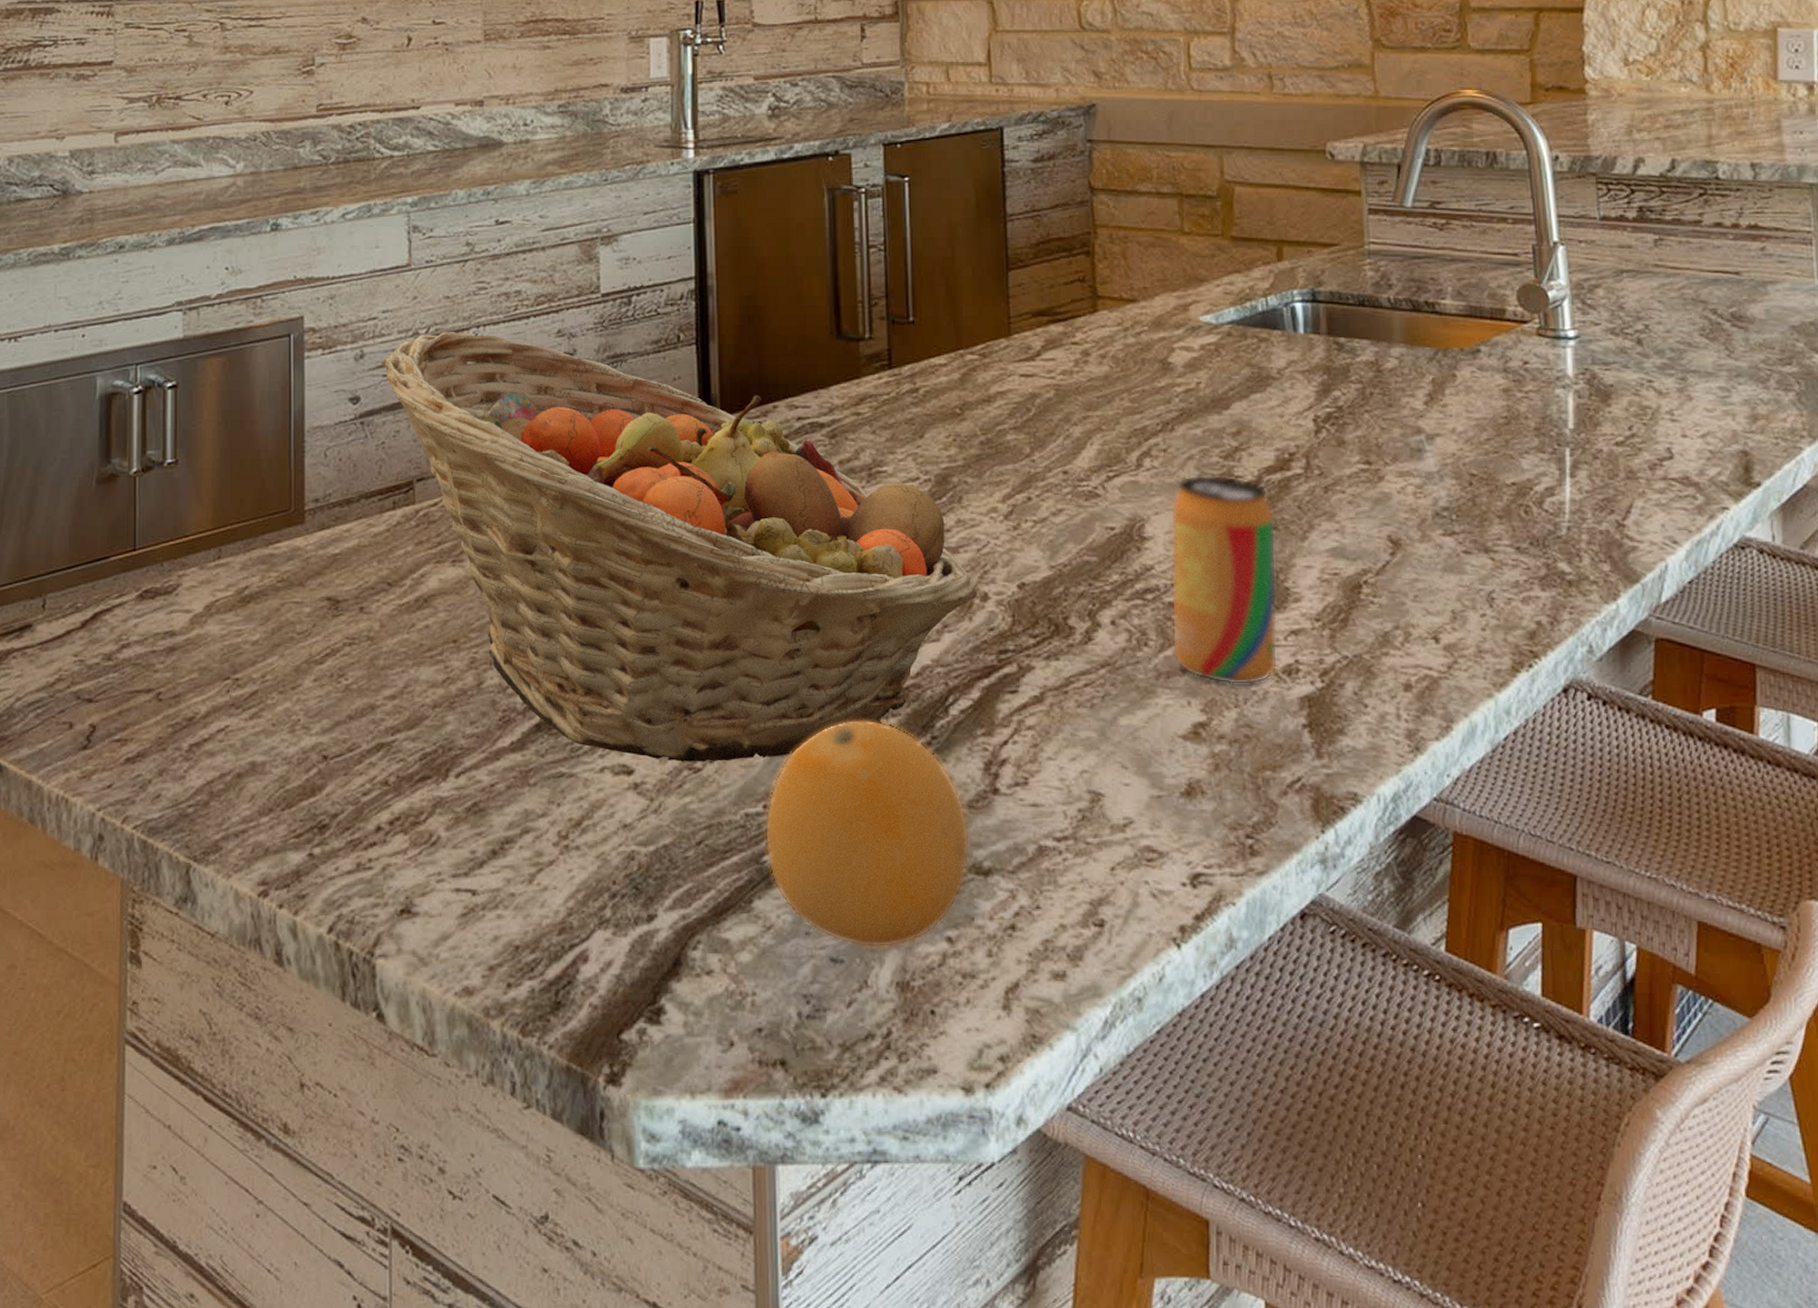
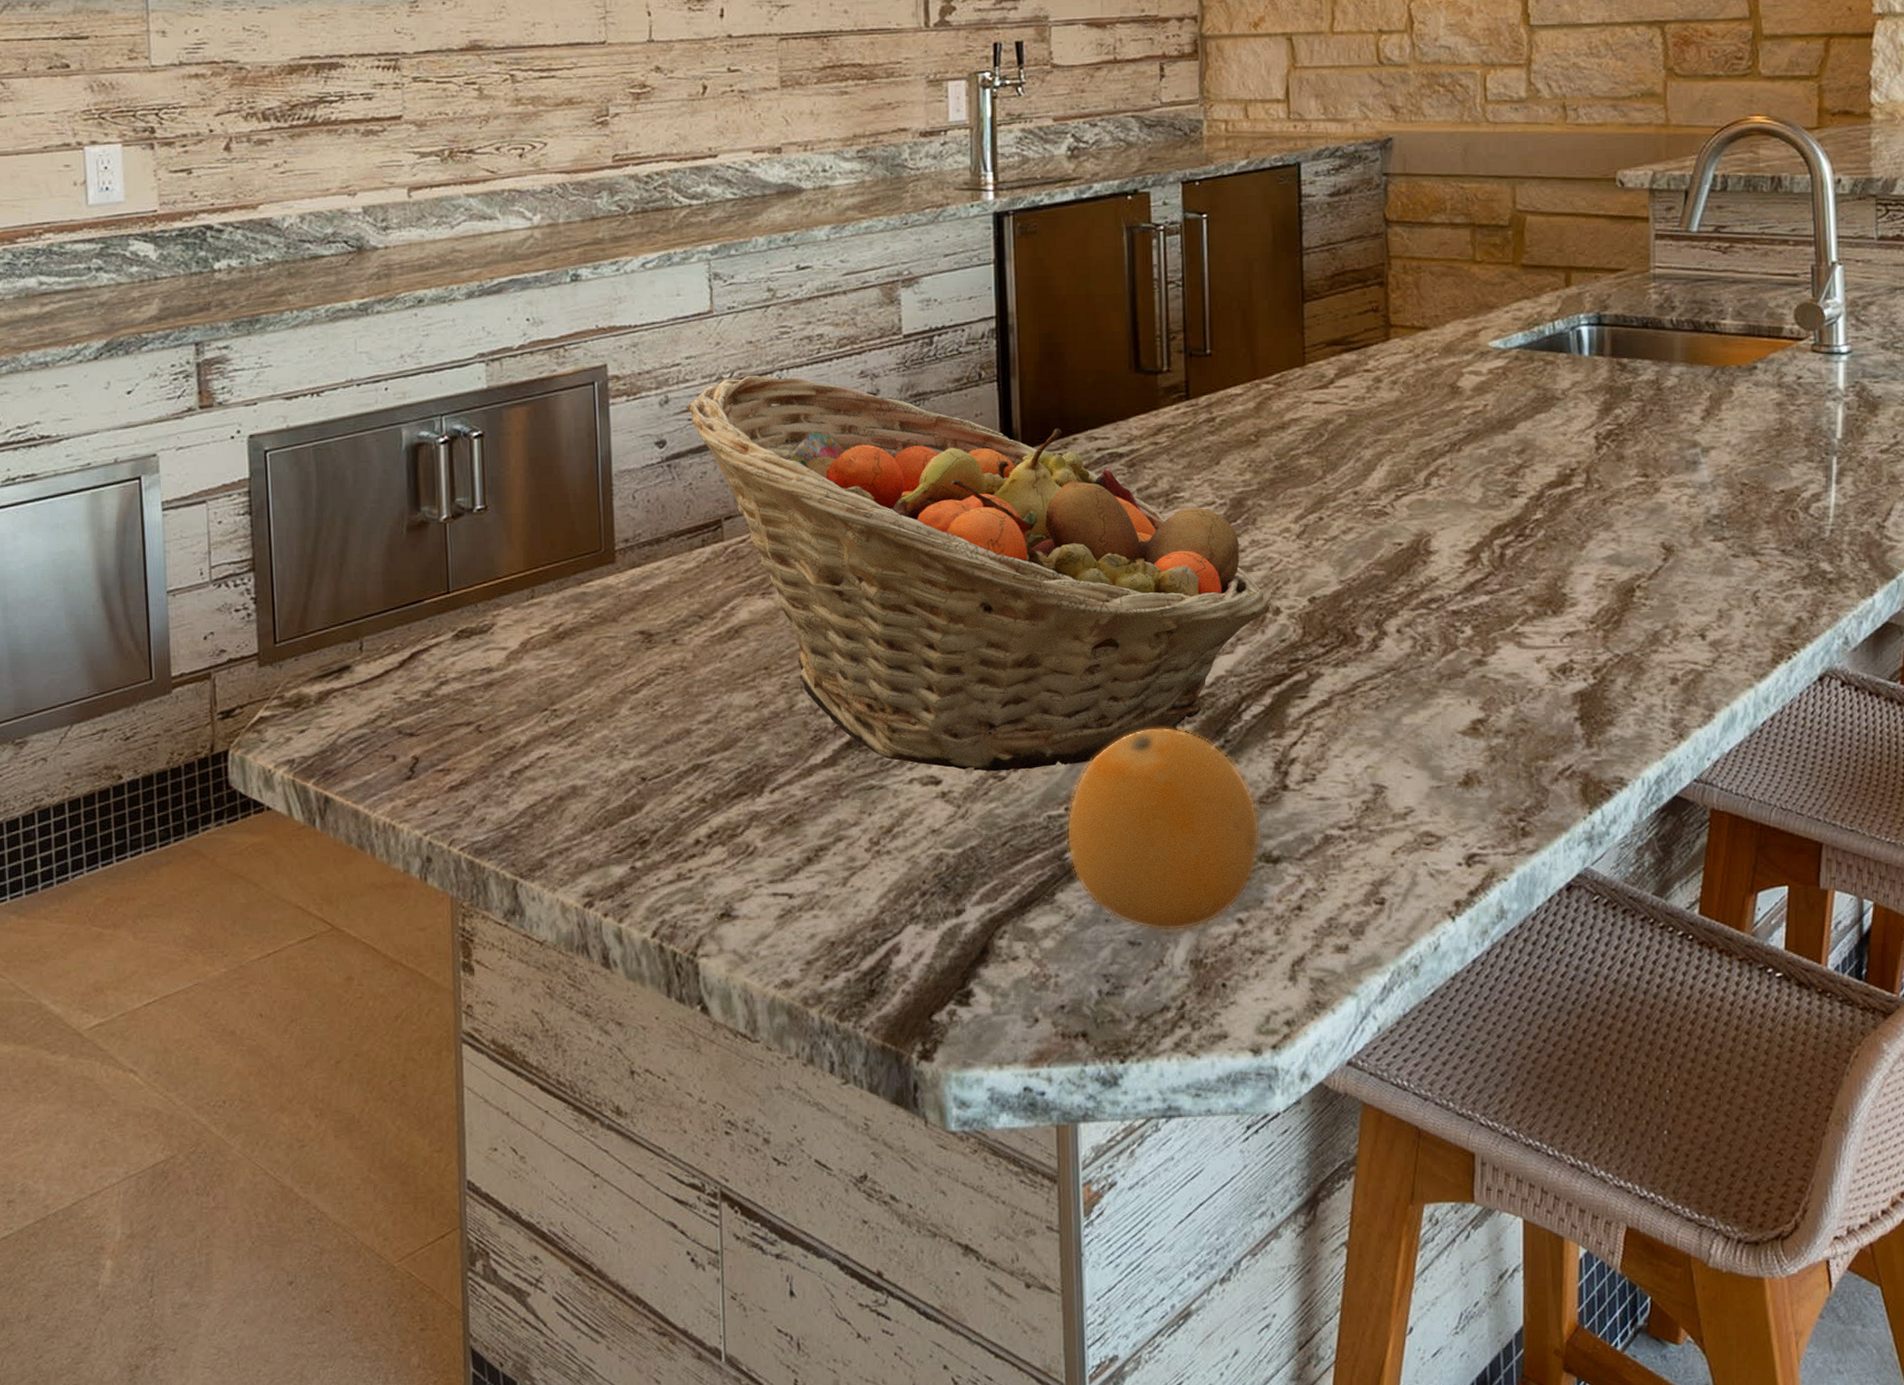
beverage can: present [1170,475,1278,686] -> none [1454,491,1555,684]

